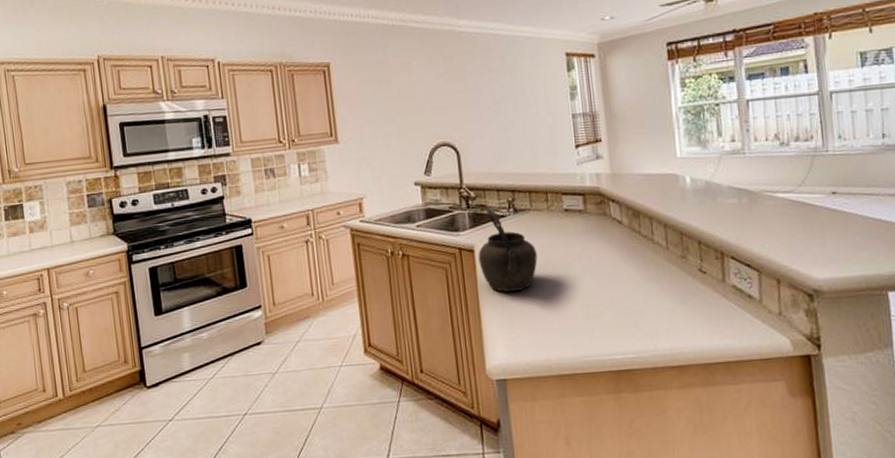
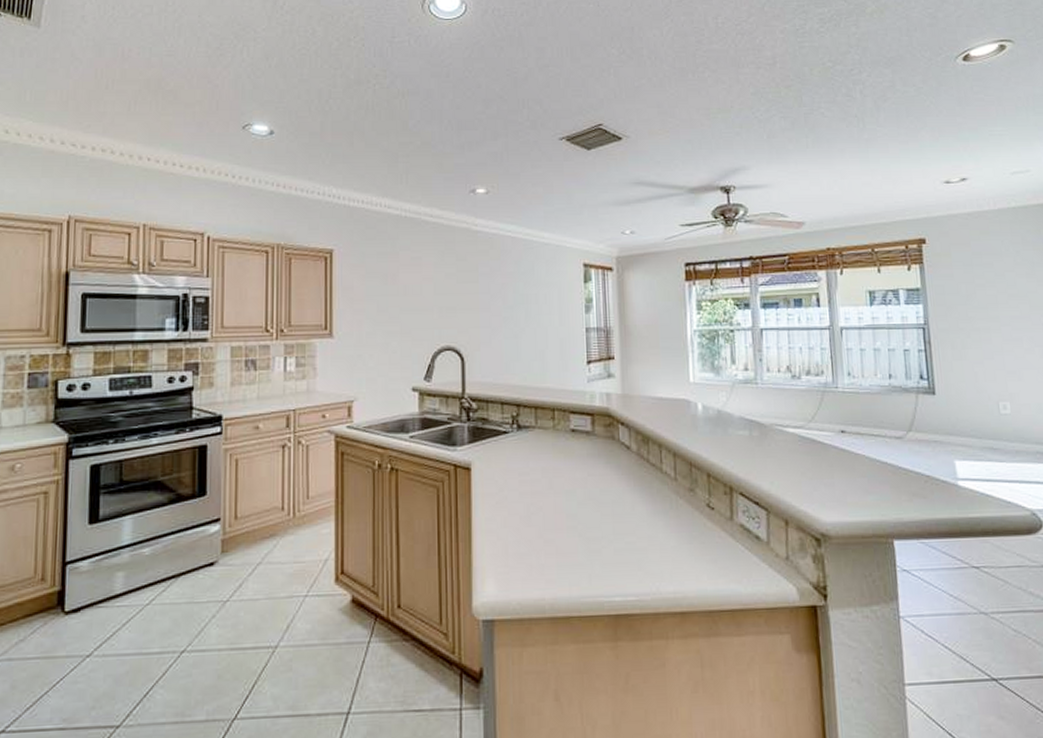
kettle: present [478,207,538,293] -> none [475,421,539,519]

